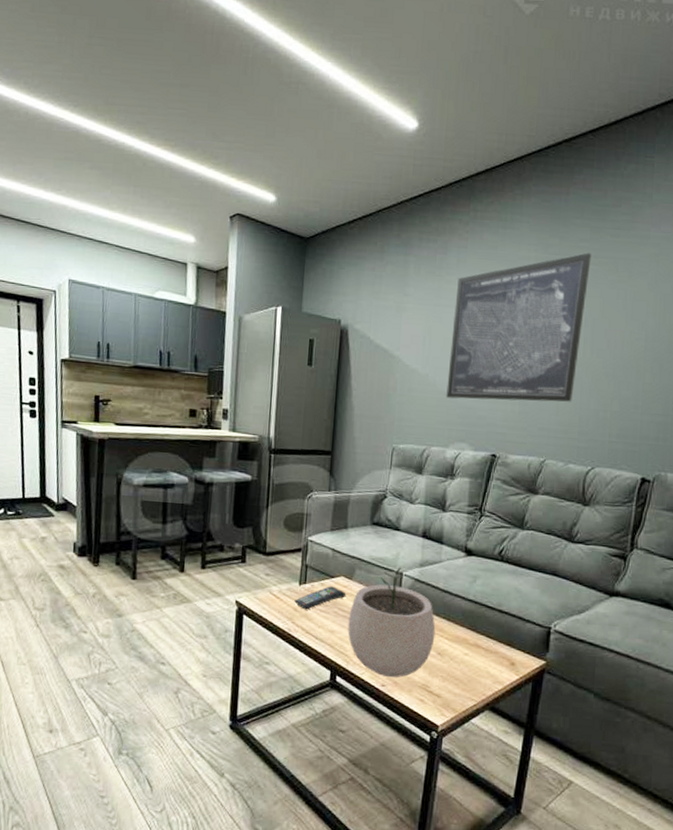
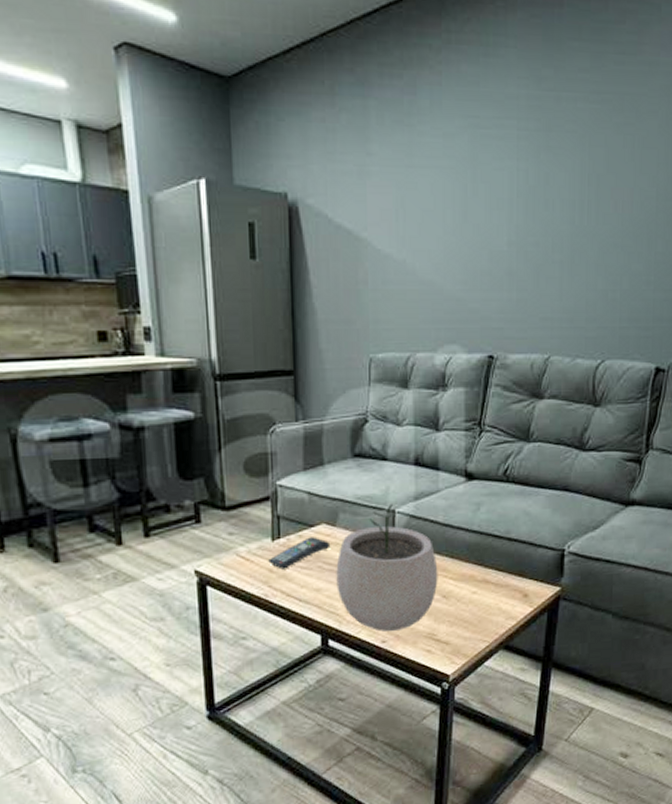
wall art: present [446,253,591,402] -> none [429,87,592,289]

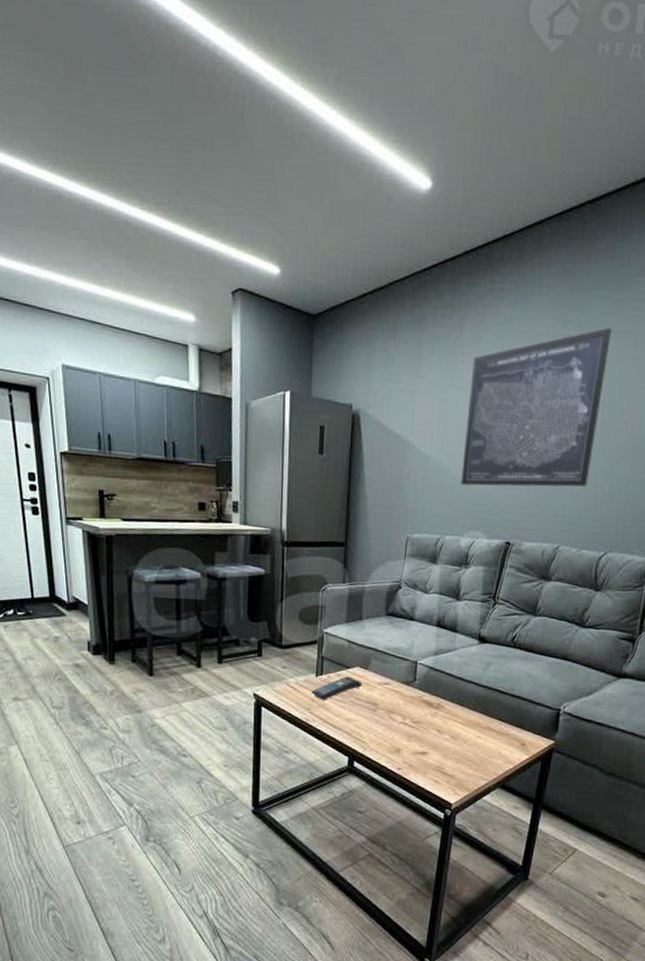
plant pot: present [336,503,438,632] -> none [364,656,450,762]
wall art: none [429,87,592,289] -> present [461,327,612,487]

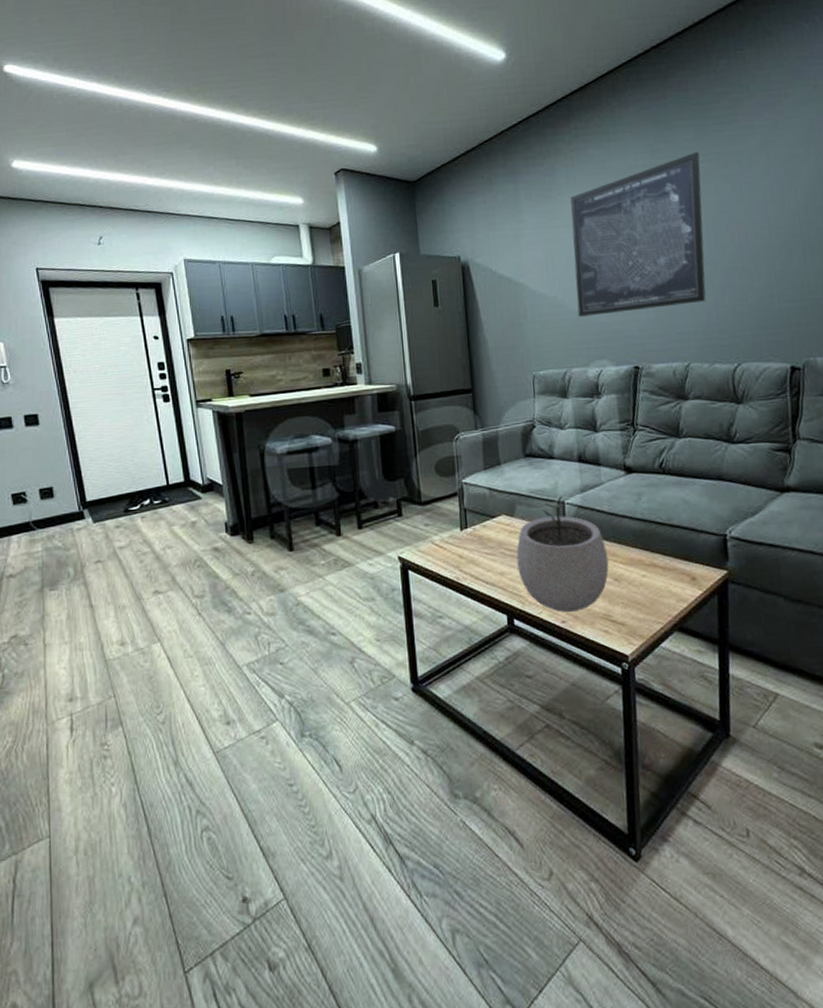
remote control: present [312,676,363,700] -> none [458,526,511,555]
plant pot: none [364,656,450,762] -> present [516,496,609,613]

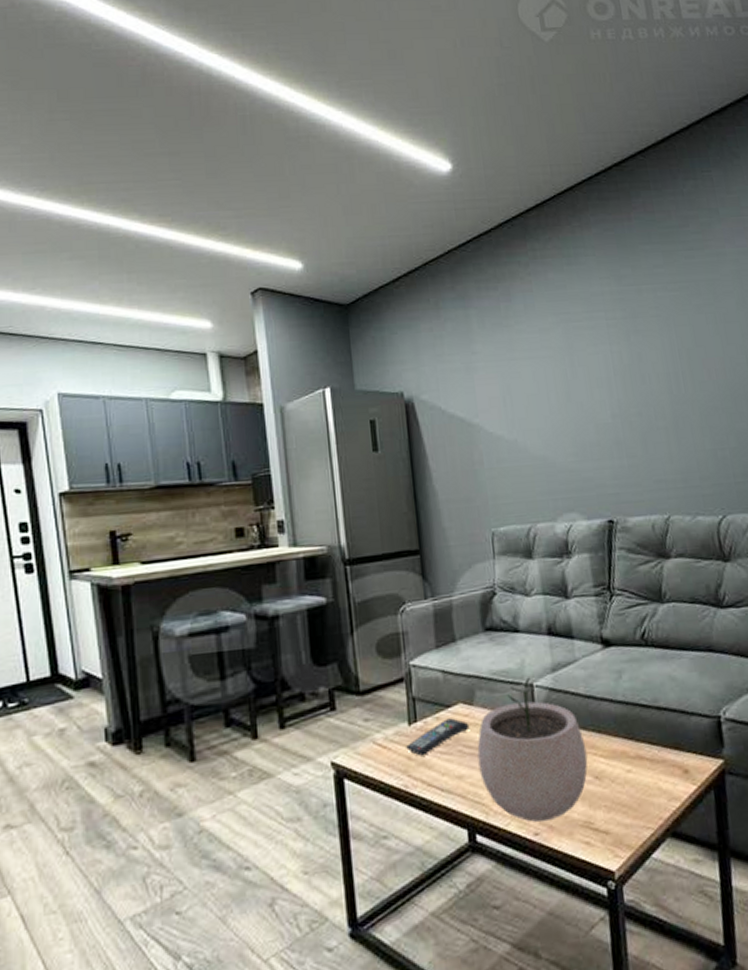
remote control: none [458,526,511,555] -> present [406,718,470,756]
wall art: present [570,151,706,317] -> none [529,279,685,463]

